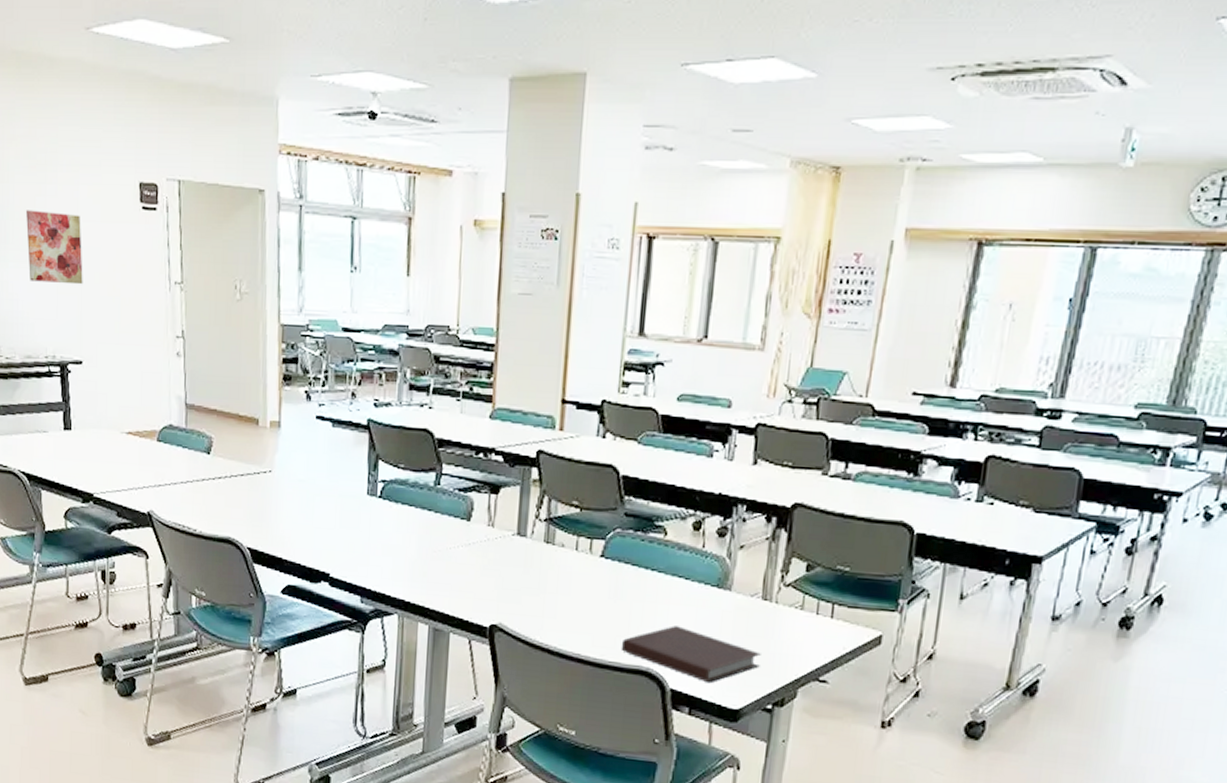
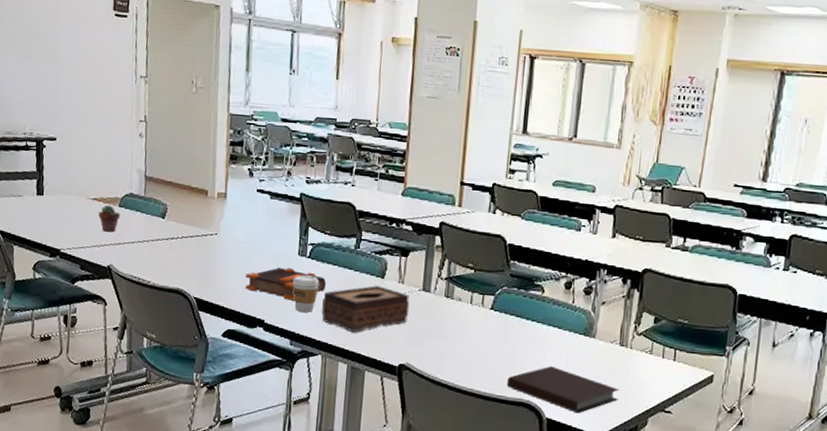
wall art: present [26,210,83,285] -> none [13,12,61,75]
potted succulent: none [135,439,159,472] -> present [99,205,120,233]
bible: none [305,509,402,550] -> present [245,267,327,301]
coffee cup: none [361,519,393,564] -> present [292,275,319,313]
tissue box: none [396,530,502,588] -> present [321,285,410,333]

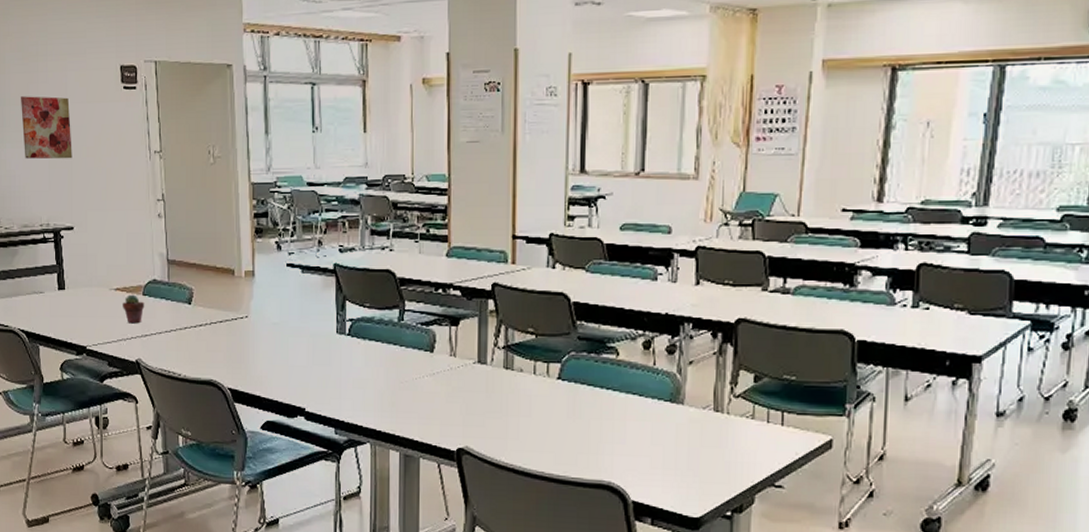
wall art: none [13,12,61,75] -> present [21,96,72,159]
bible: present [245,267,327,301] -> none [281,348,370,384]
coffee cup: present [292,275,319,313] -> none [332,355,362,397]
tissue box: present [321,285,410,333] -> none [366,361,464,416]
notebook: present [506,366,619,414] -> none [582,440,717,494]

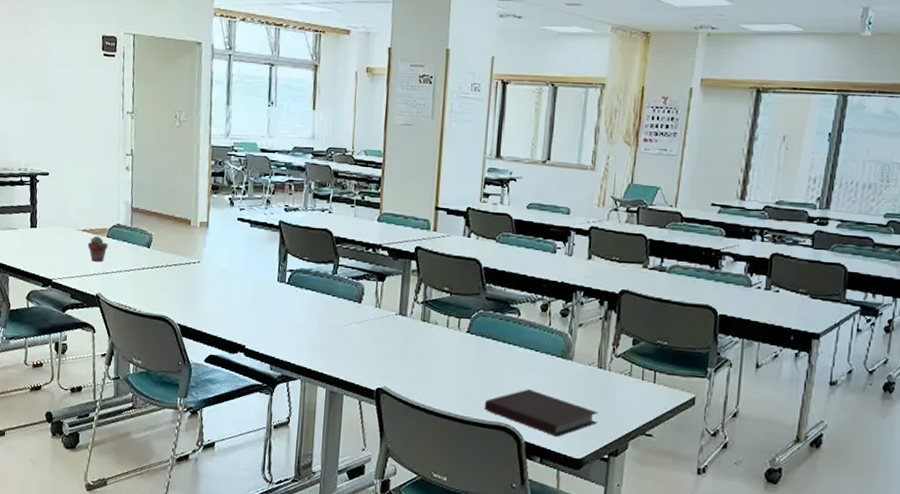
wall art: present [21,96,72,159] -> none [9,55,54,113]
notebook: none [582,440,717,494] -> present [484,389,598,437]

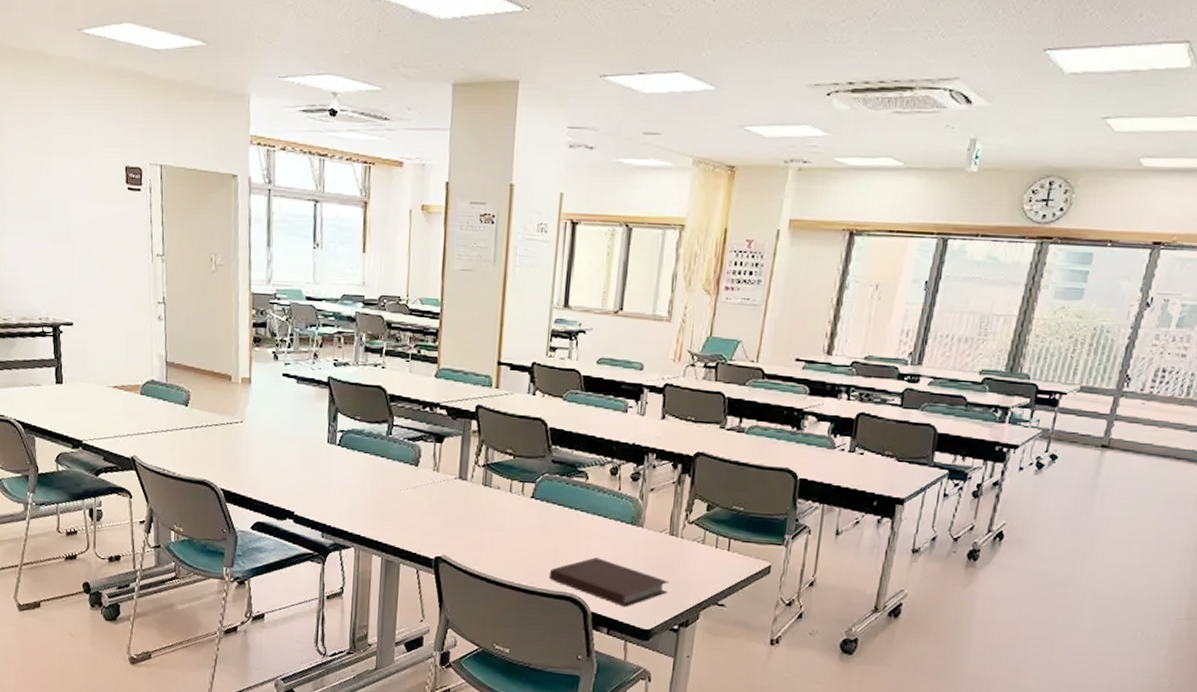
potted succulent: present [88,236,108,262] -> none [120,393,142,422]

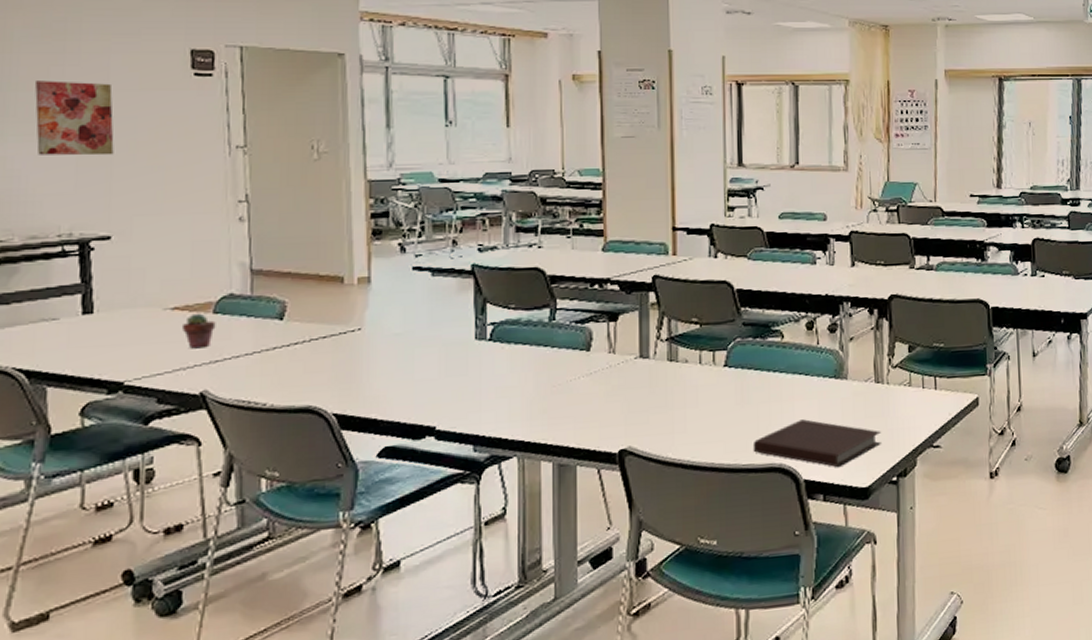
wall art: none [23,188,74,256] -> present [35,80,114,156]
potted succulent: none [120,393,142,422] -> present [183,313,216,349]

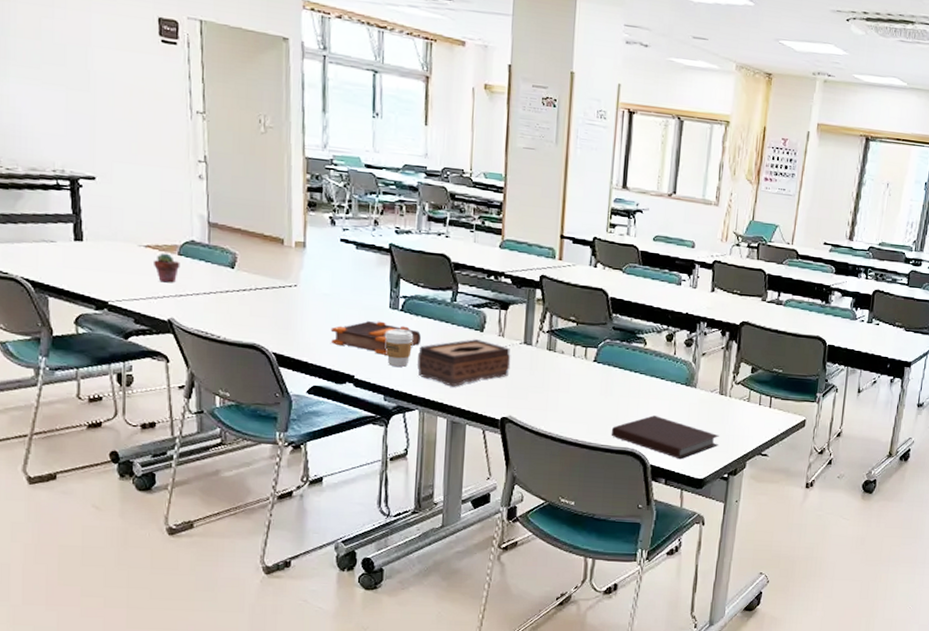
wall art: present [35,80,114,156] -> none [30,30,96,106]
bible: none [404,356,516,397] -> present [330,320,422,355]
coffee cup: none [470,362,506,409] -> present [384,329,414,368]
tissue box: none [511,361,625,422] -> present [416,339,511,387]

